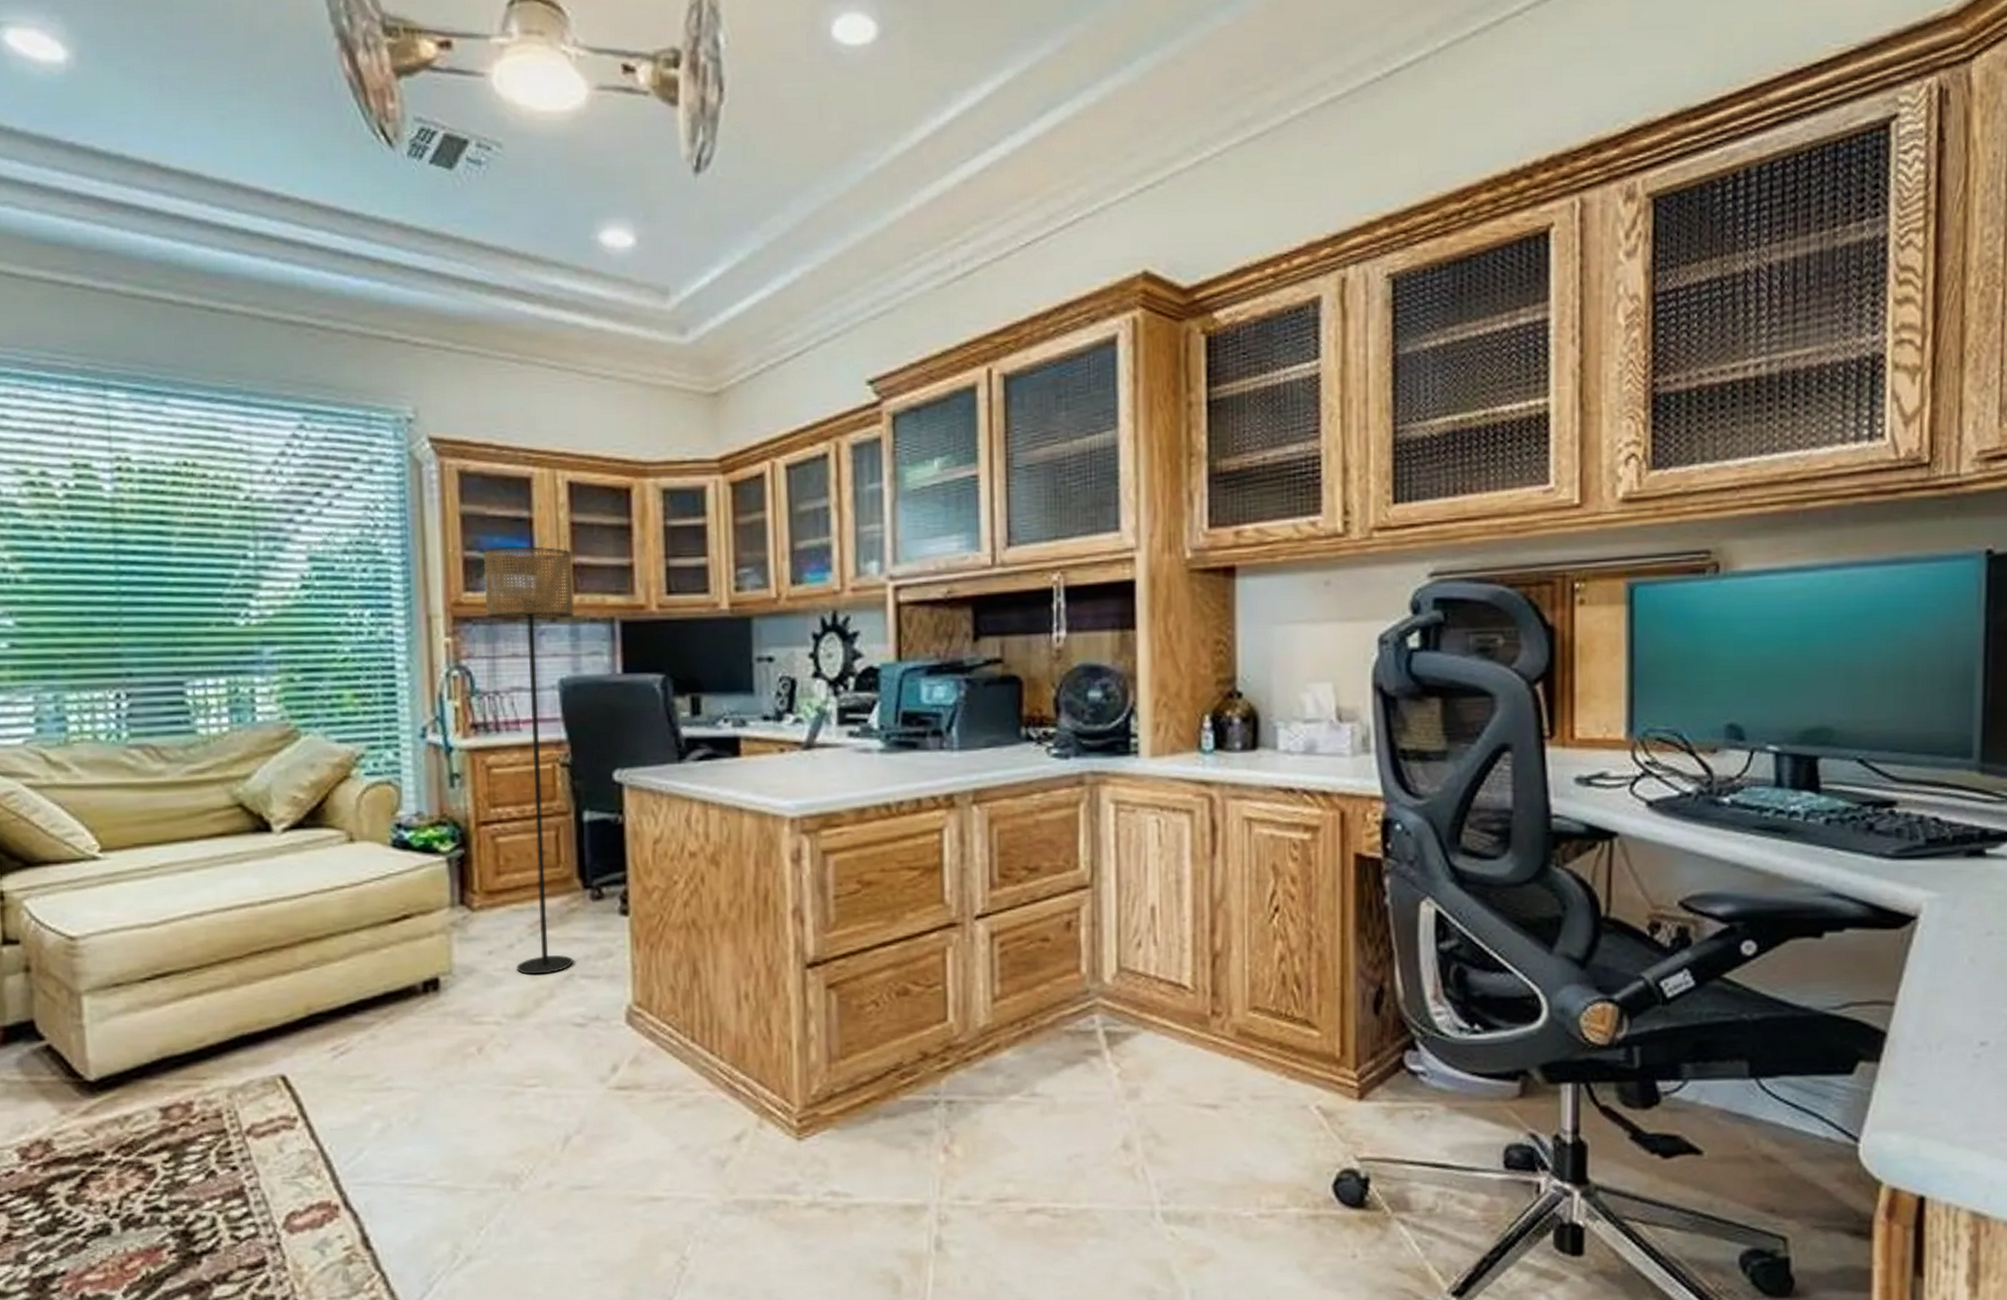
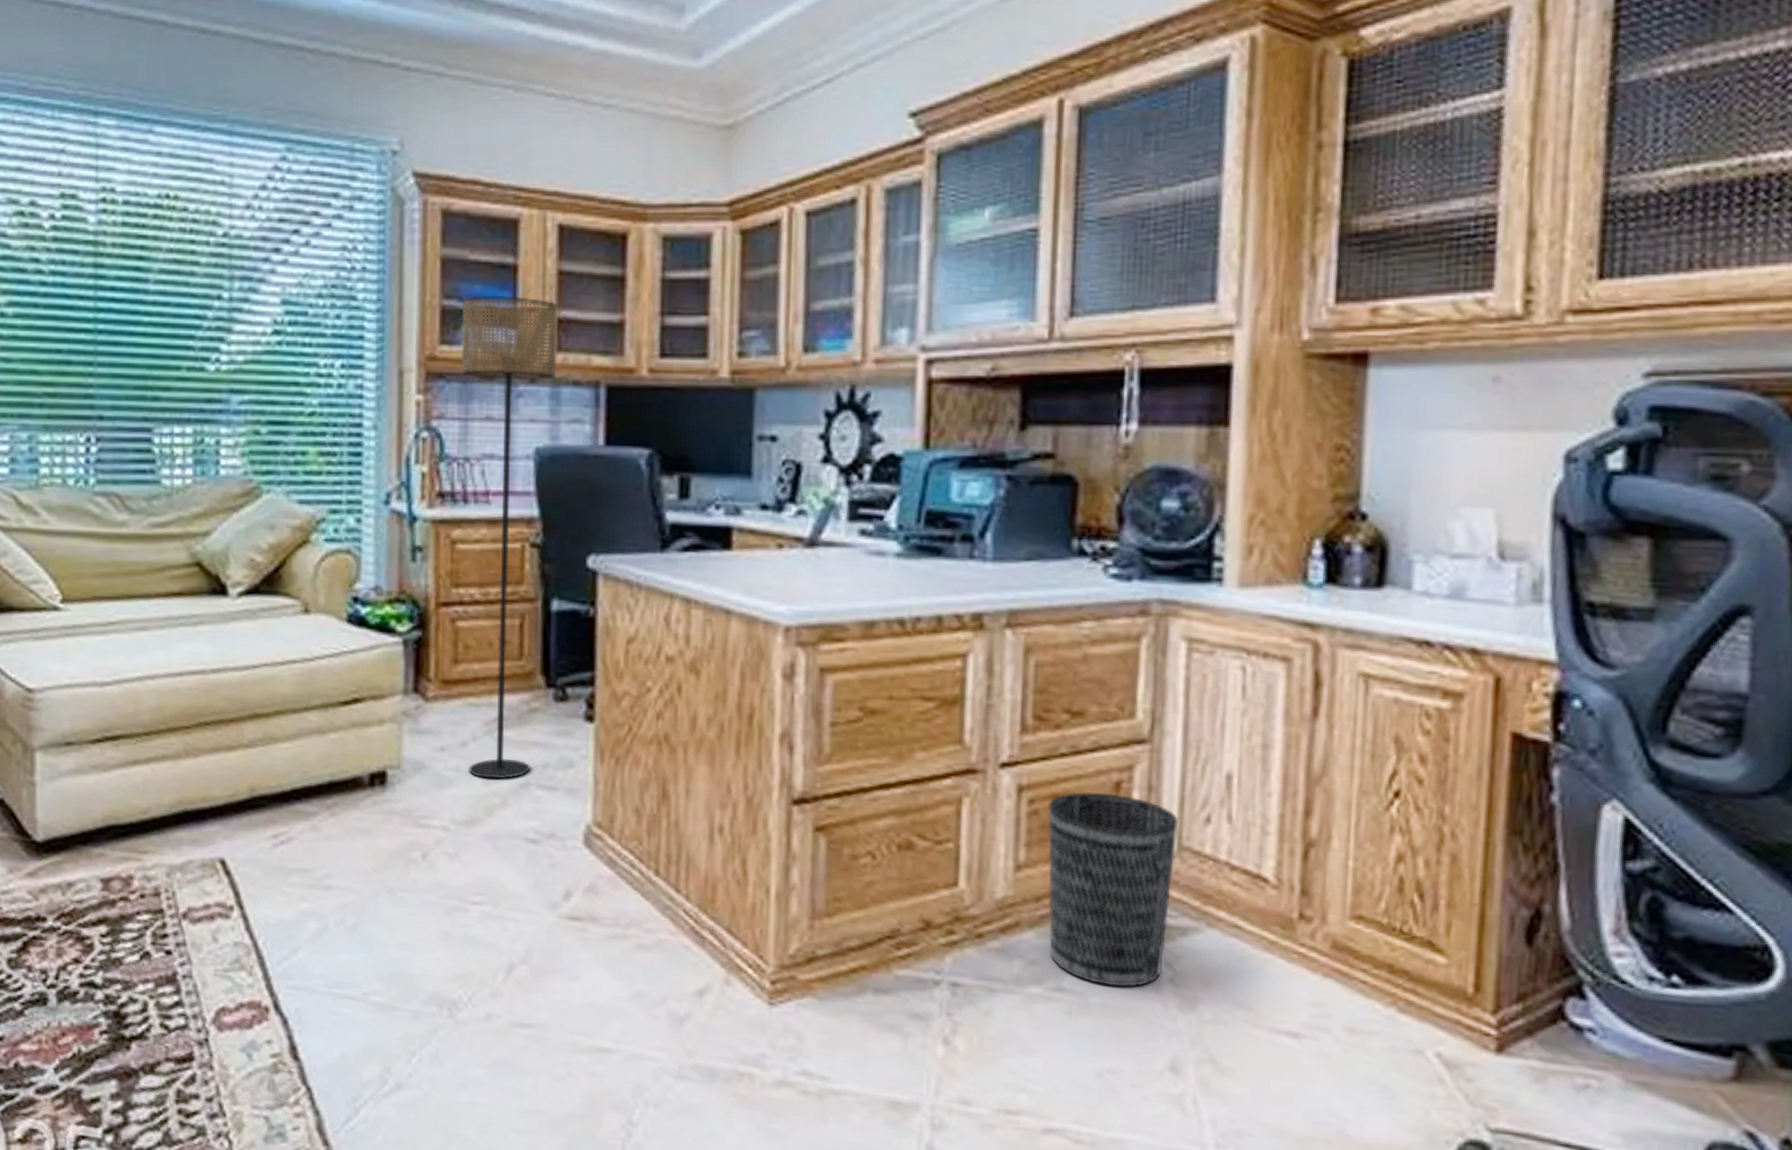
wastebasket: none [1015,931,1117,1087] -> present [1048,792,1178,988]

